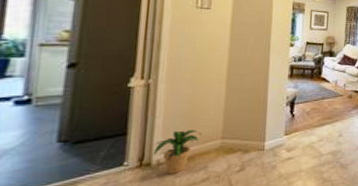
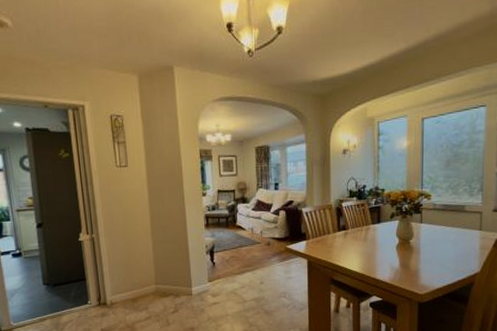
potted plant: present [153,130,202,175] -> none [106,276,139,312]

